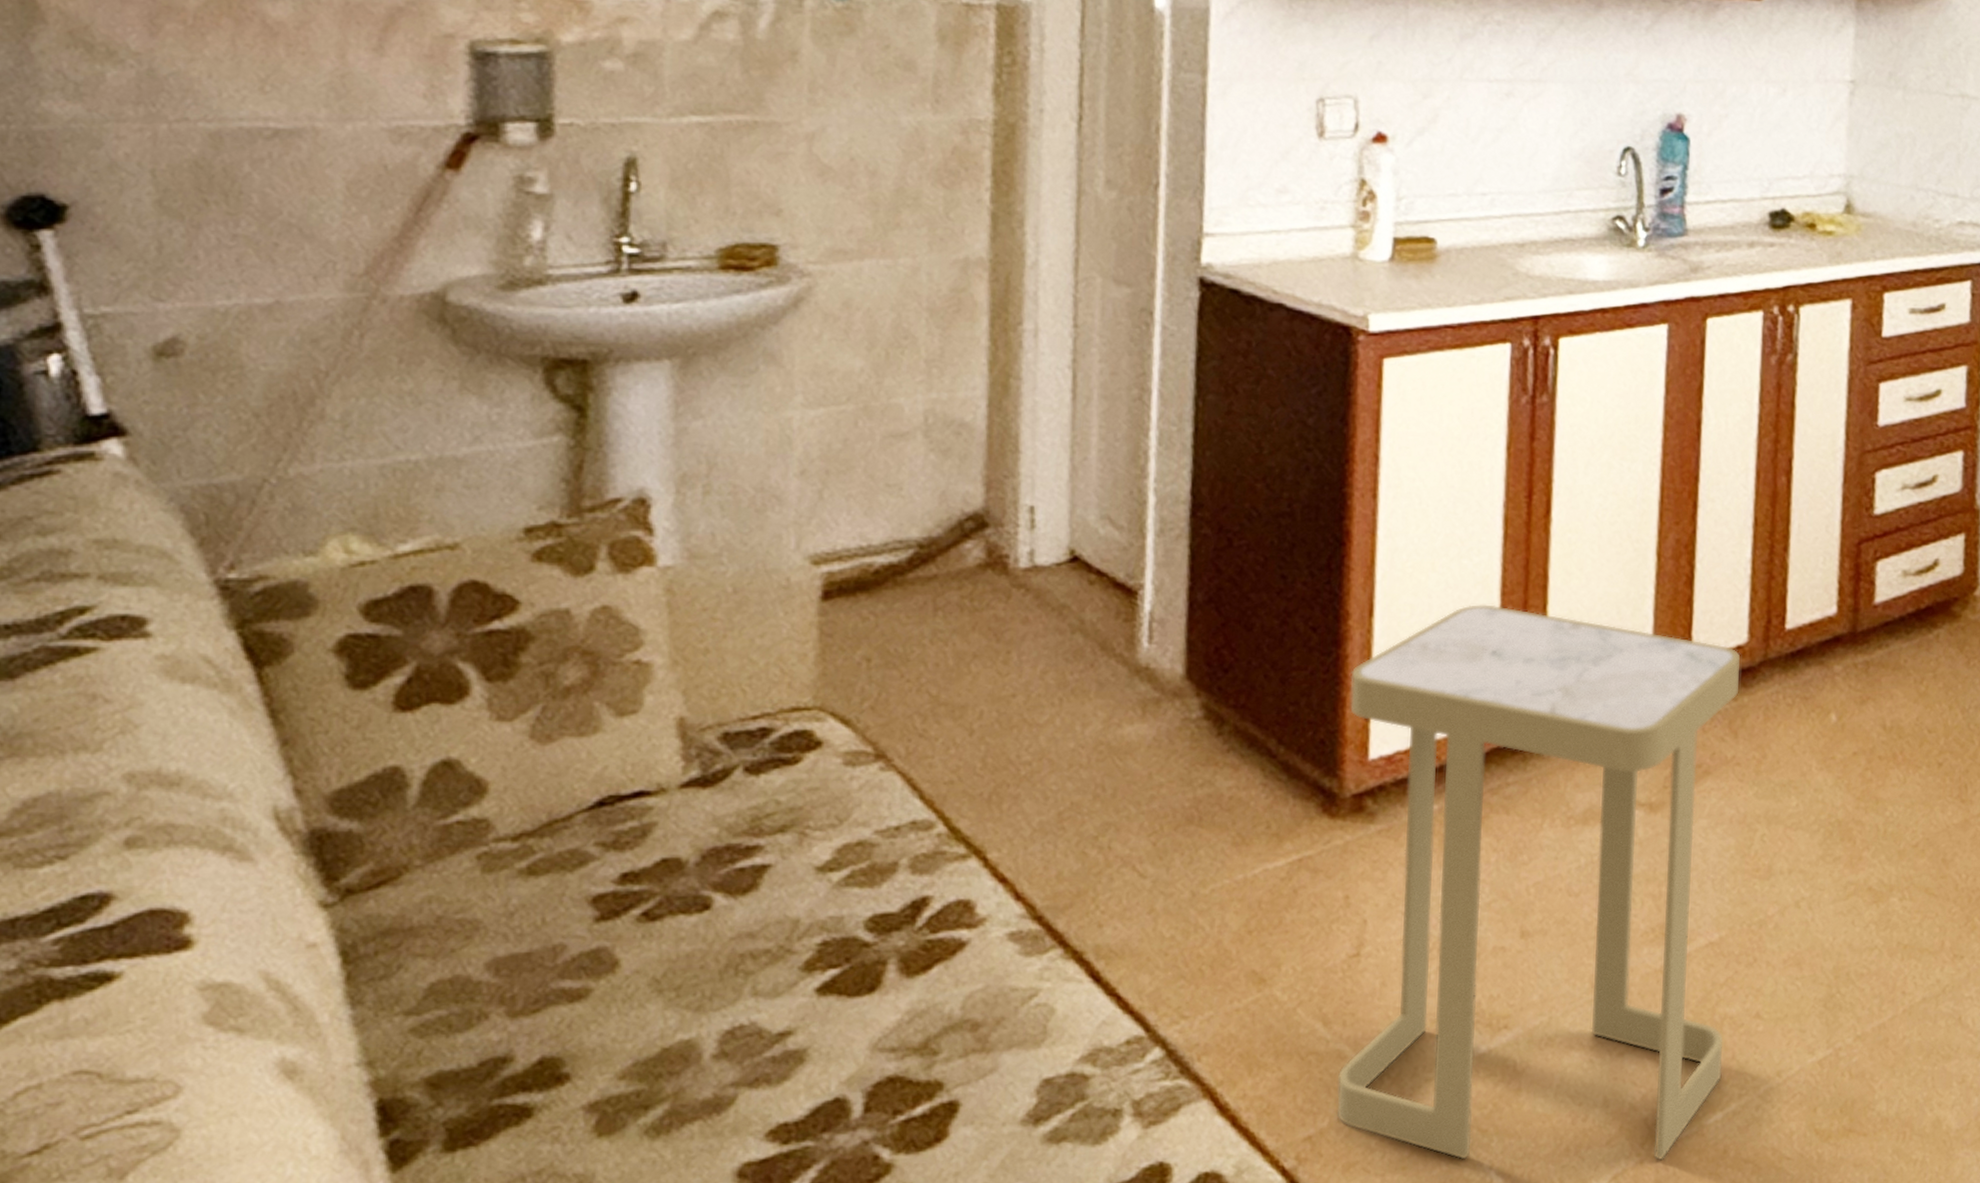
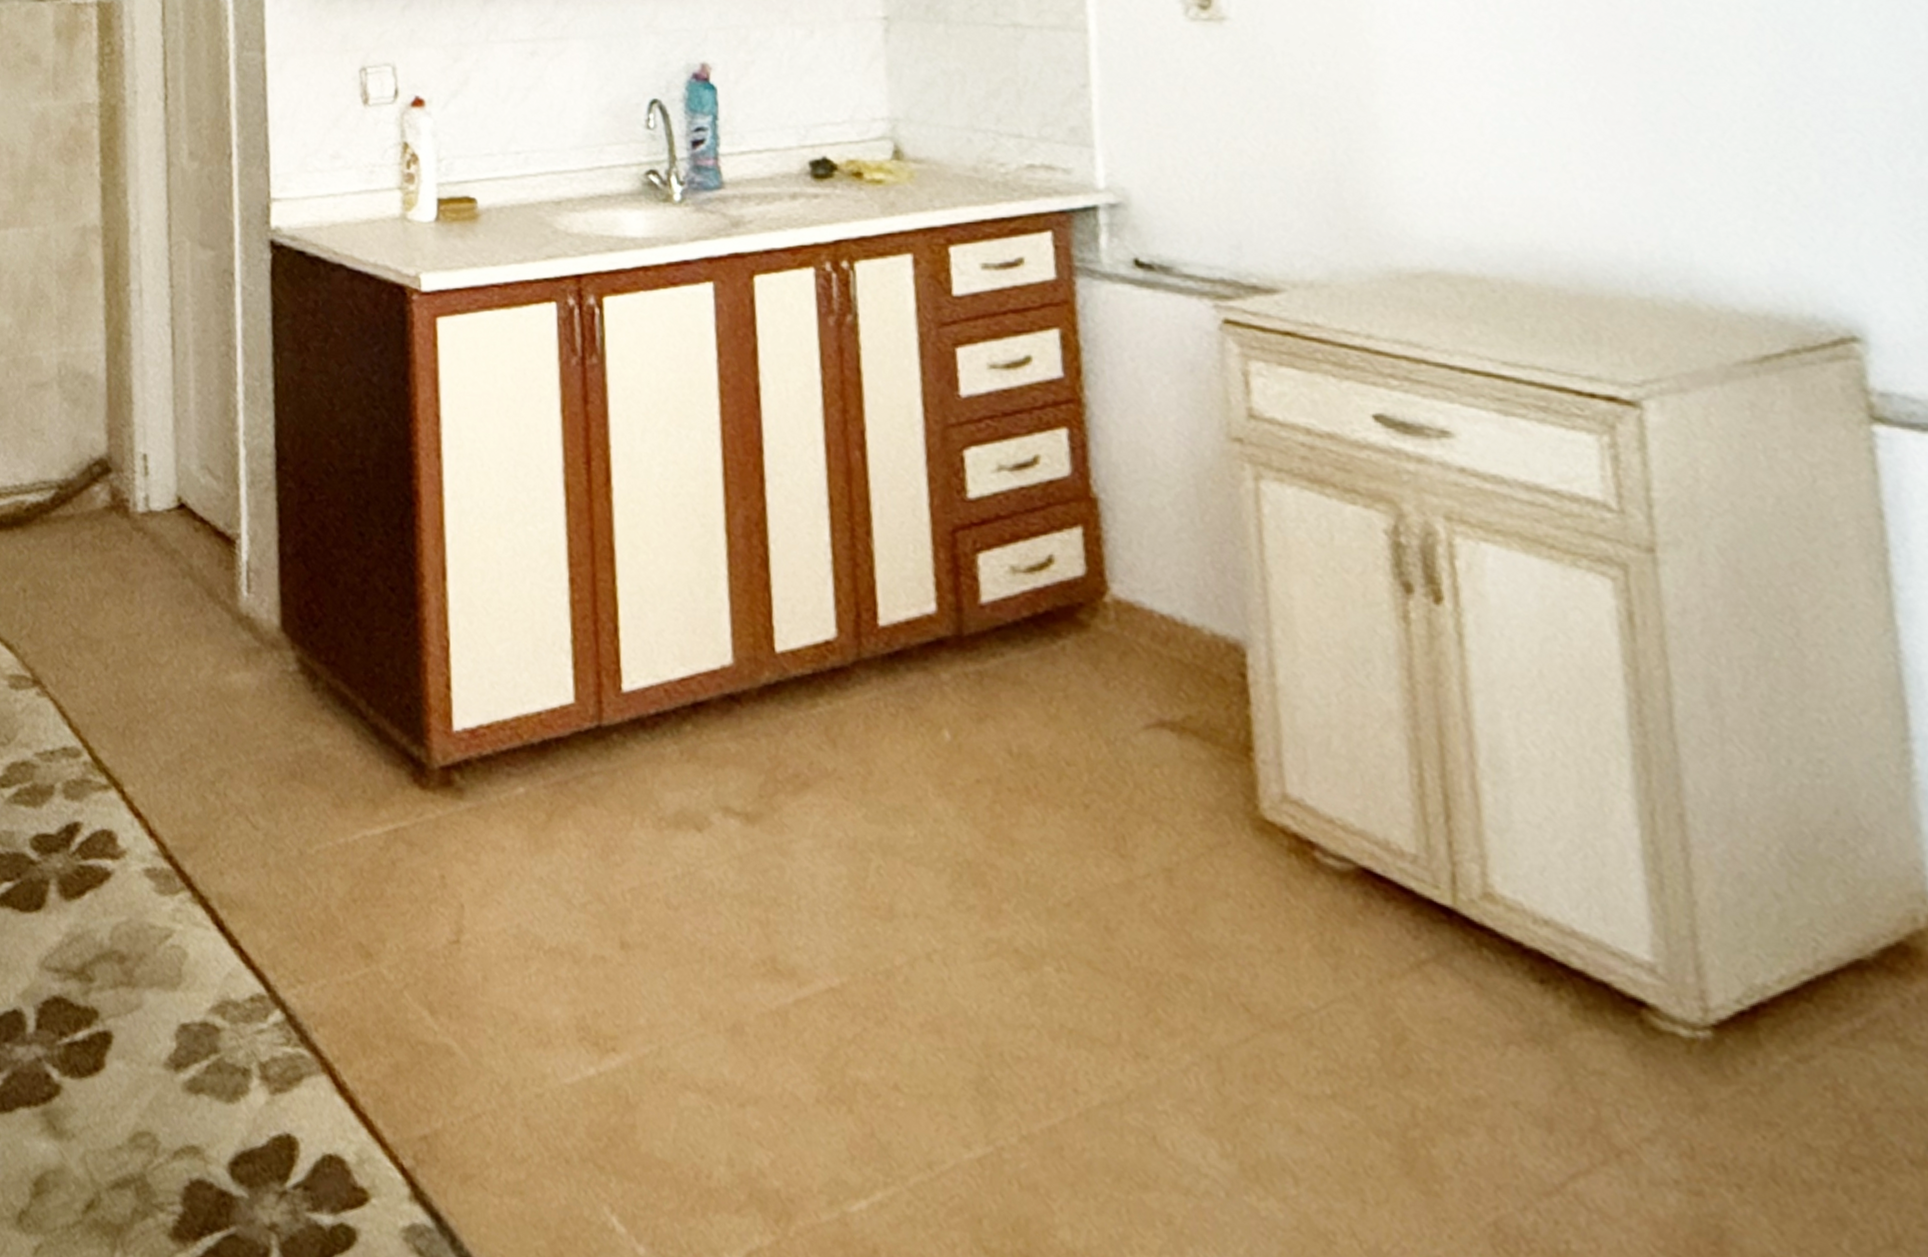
side table: present [1336,604,1740,1161] -> none [430,574,861,1246]

